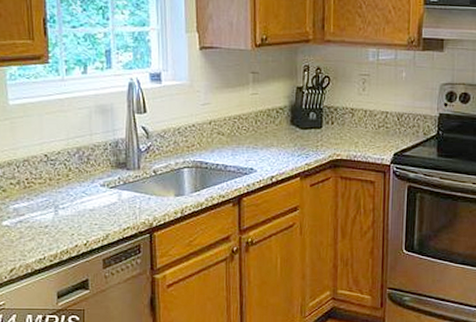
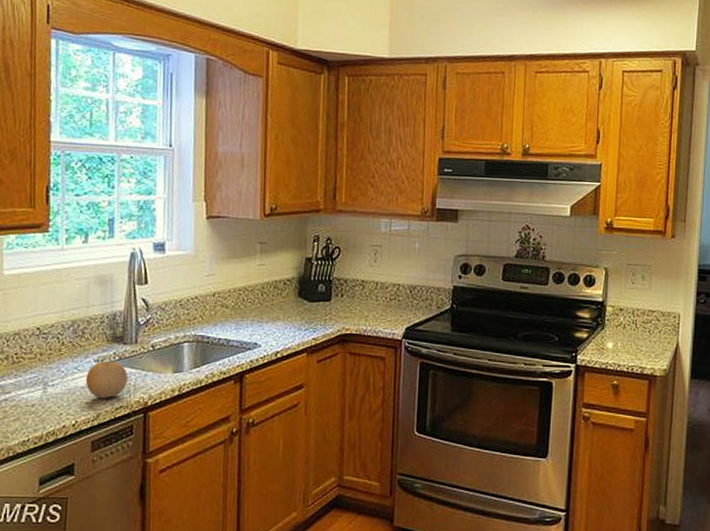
fruit: none [93,185,133,221] -> present [85,361,129,399]

